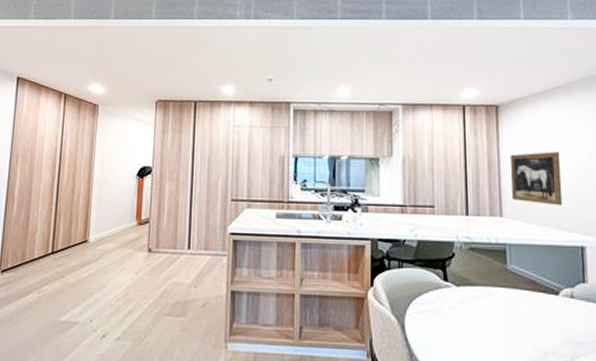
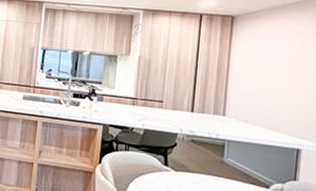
wall art: present [511,152,563,206] -> none [236,61,289,111]

